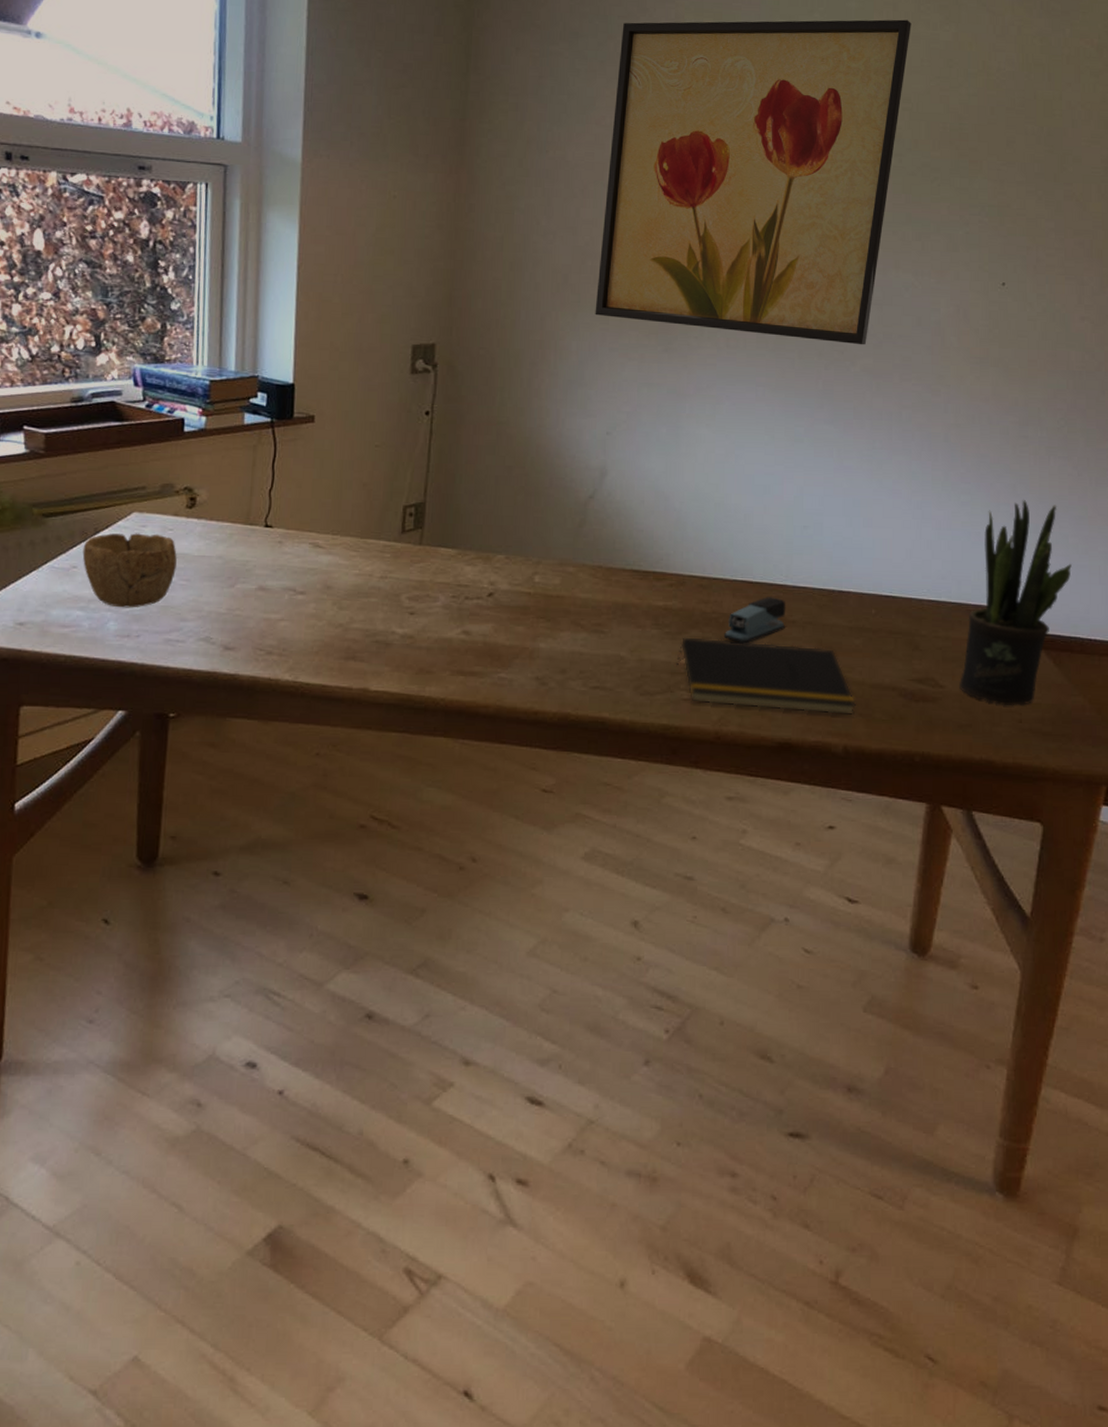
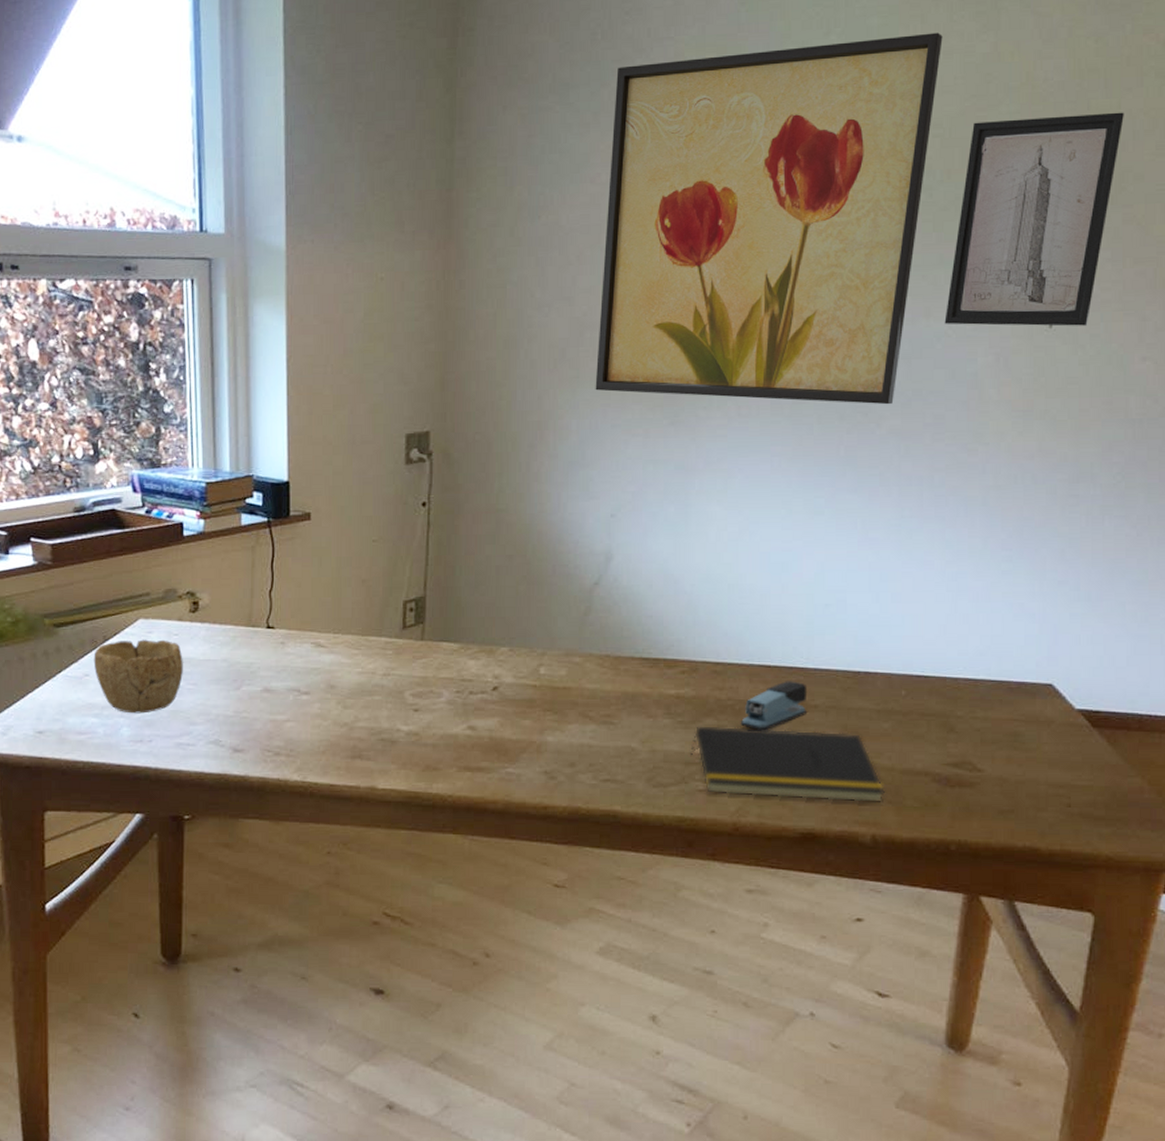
wall art: none [912,100,1065,286] -> present [944,112,1124,326]
potted plant: present [959,500,1072,706] -> none [1000,566,1129,790]

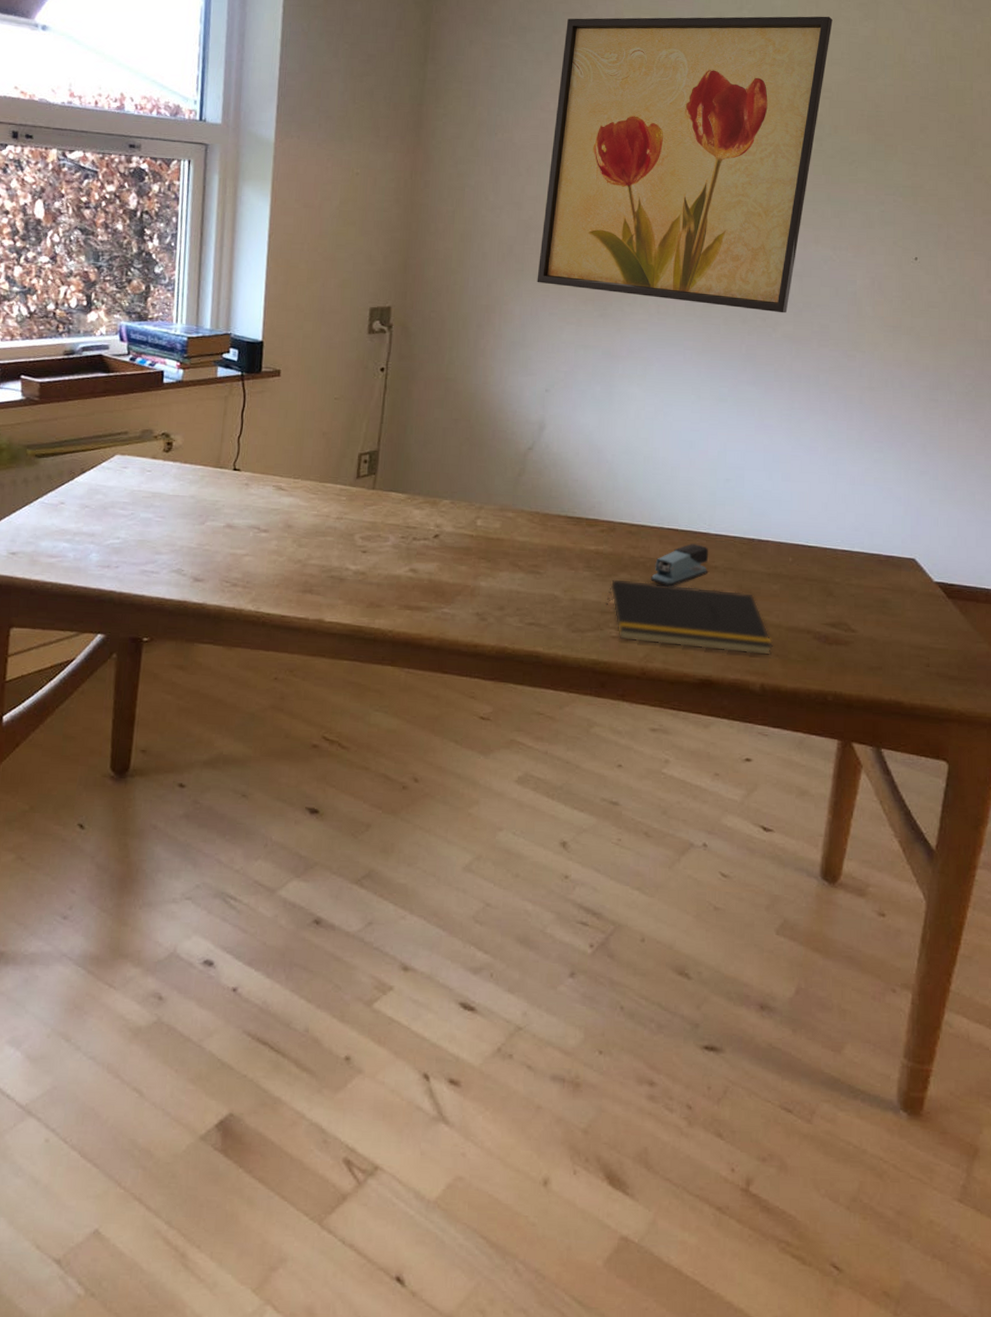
bowl: present [93,639,183,714] -> none [69,473,154,541]
wall art: present [944,112,1124,326] -> none [830,90,975,261]

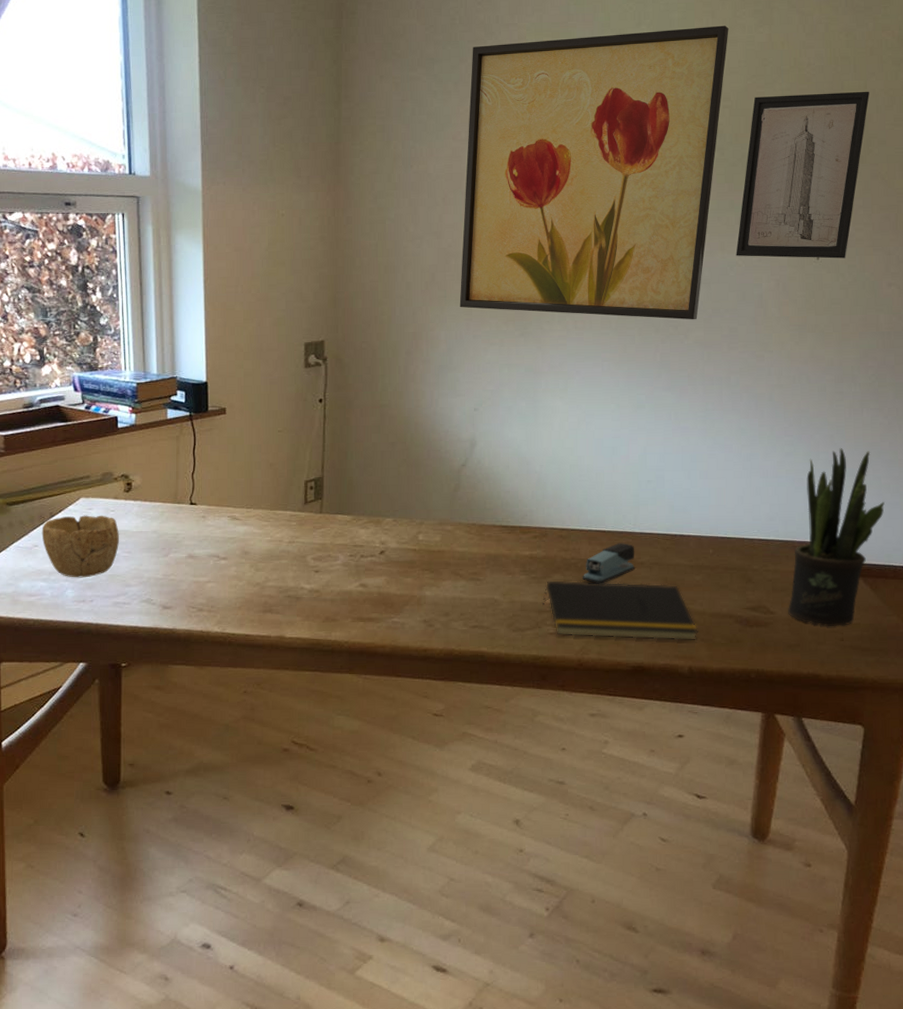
bowl: none [69,473,154,541] -> present [41,515,119,578]
wall art: none [830,90,975,261] -> present [736,91,869,259]
potted plant: none [871,459,978,651] -> present [788,448,885,627]

